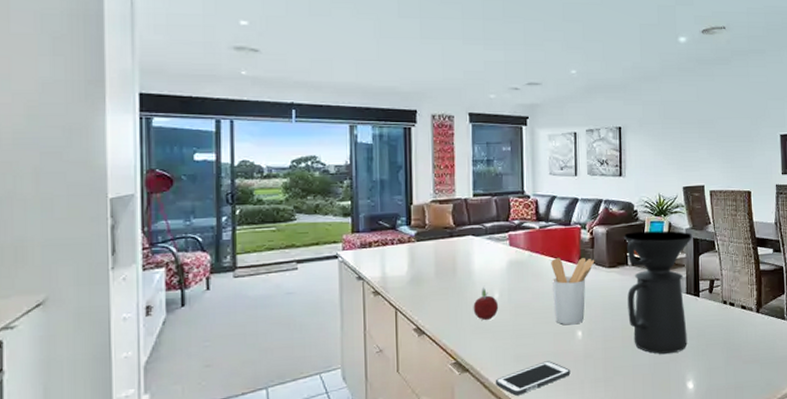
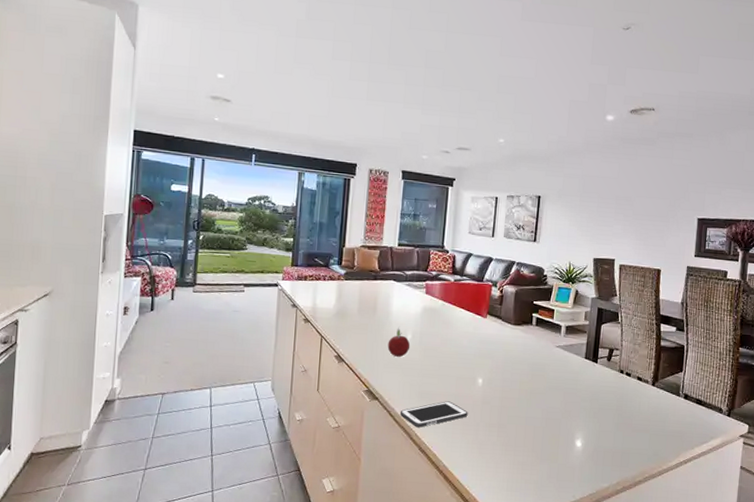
utensil holder: present [551,257,595,325] -> none [459,309,502,372]
coffee maker: present [624,230,693,354] -> none [527,295,598,412]

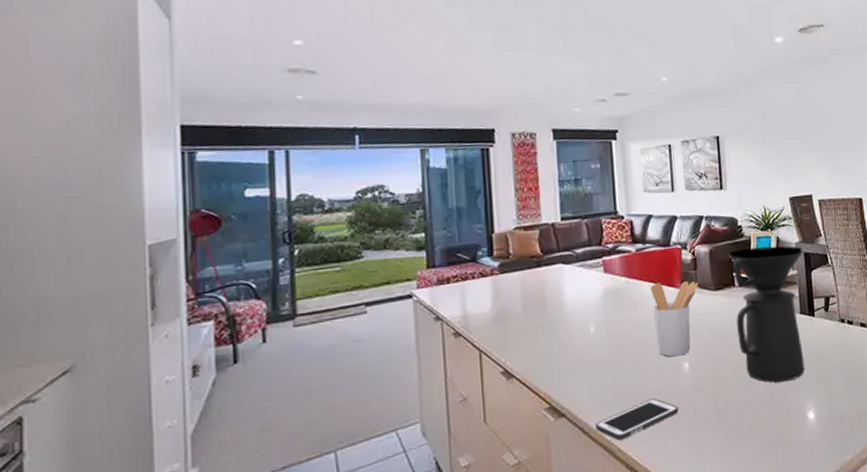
fruit: present [387,326,411,357] -> none [566,318,596,358]
utensil holder: none [459,309,502,372] -> present [650,281,699,357]
coffee maker: none [527,295,598,412] -> present [729,246,805,383]

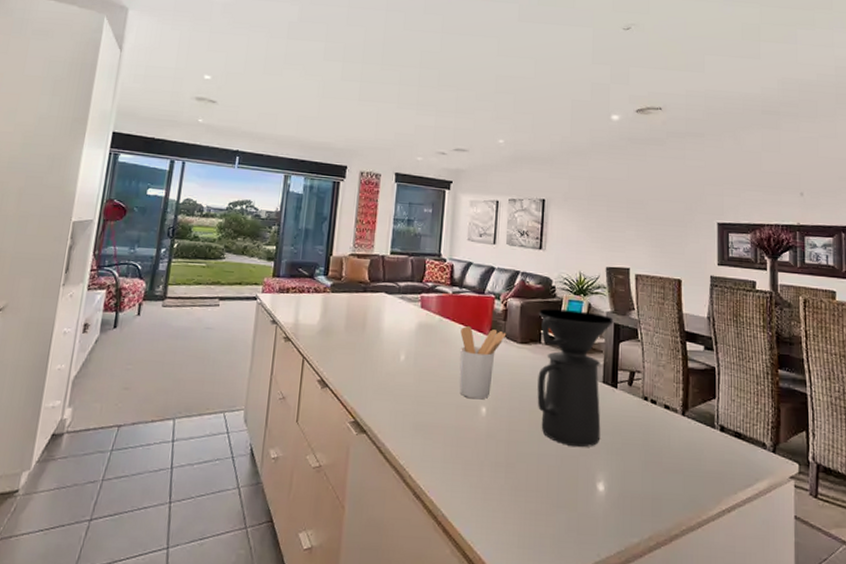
cell phone: present [595,398,679,441] -> none [391,434,471,467]

